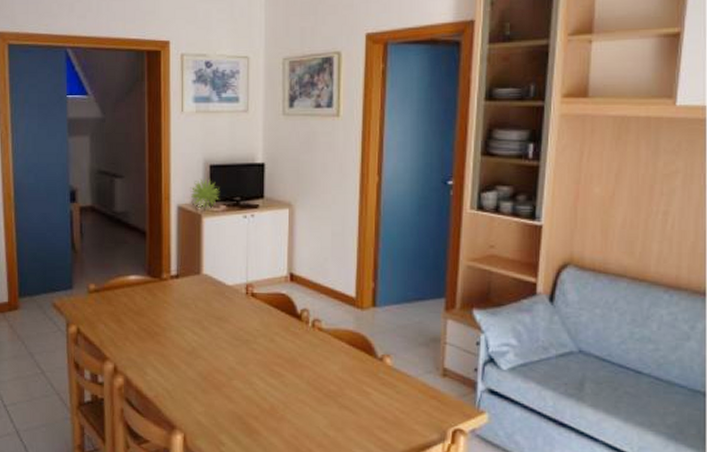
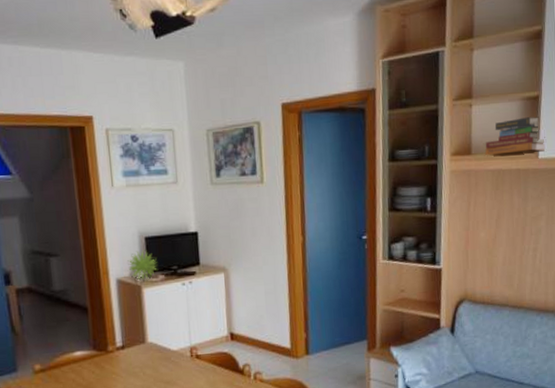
books: none [606,57,688,101] -> present [485,117,546,156]

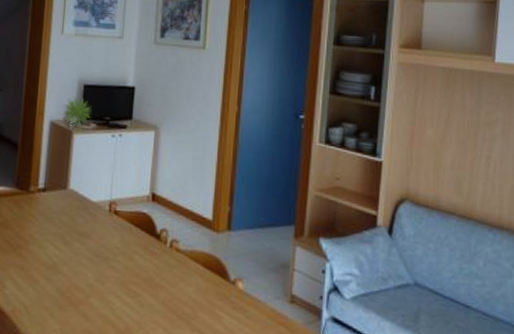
books: present [485,117,546,156] -> none [436,19,504,57]

